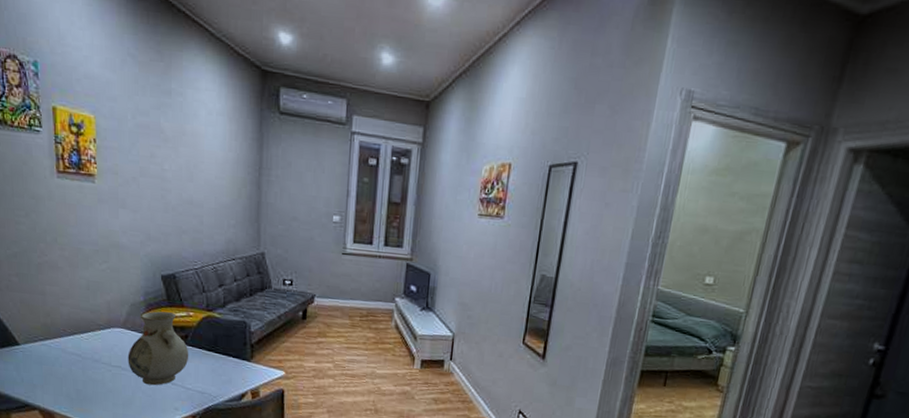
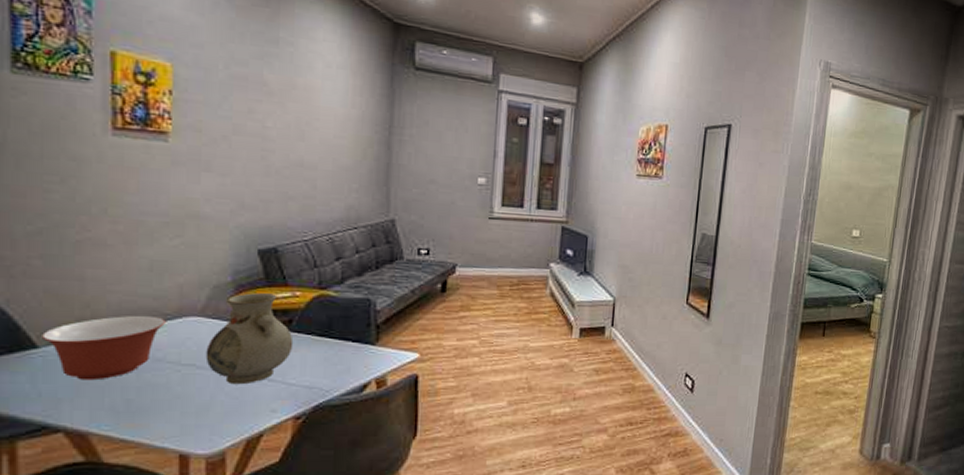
mixing bowl: none [20,324,100,373] -> present [40,315,165,381]

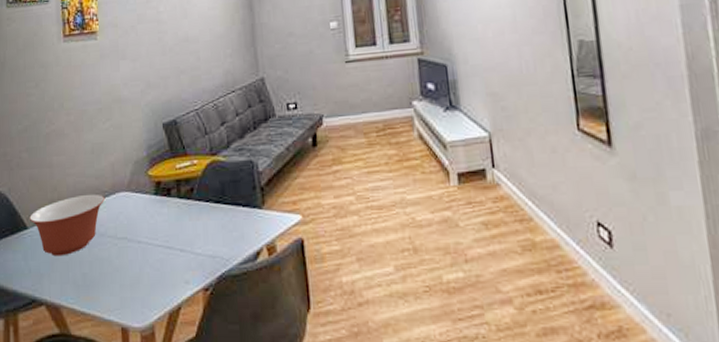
vase: present [205,293,294,385] -> none [133,164,197,256]

